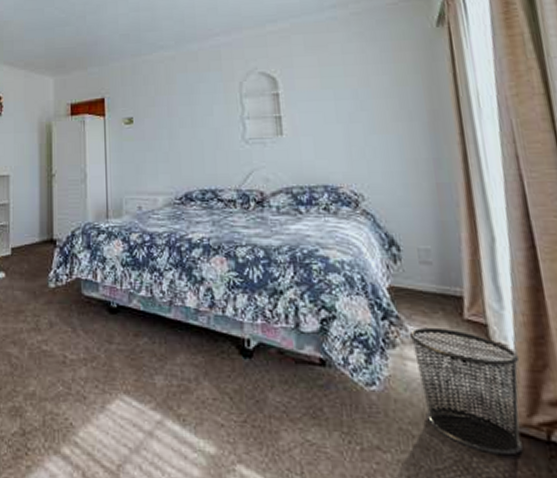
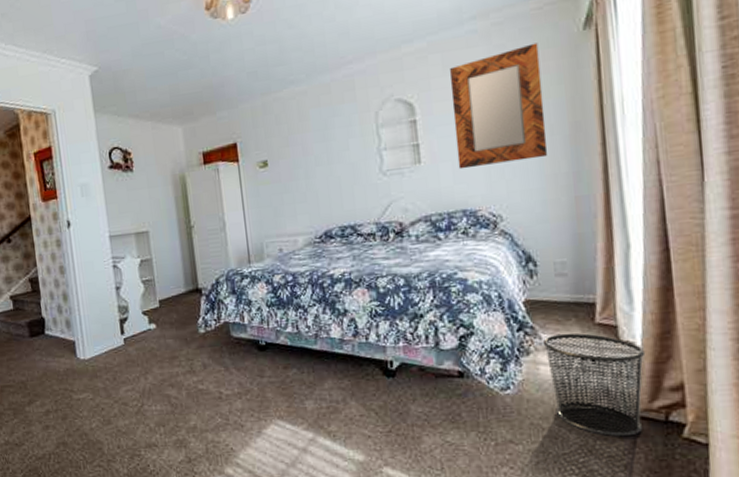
home mirror: none [311,34,408,145] -> present [449,42,548,170]

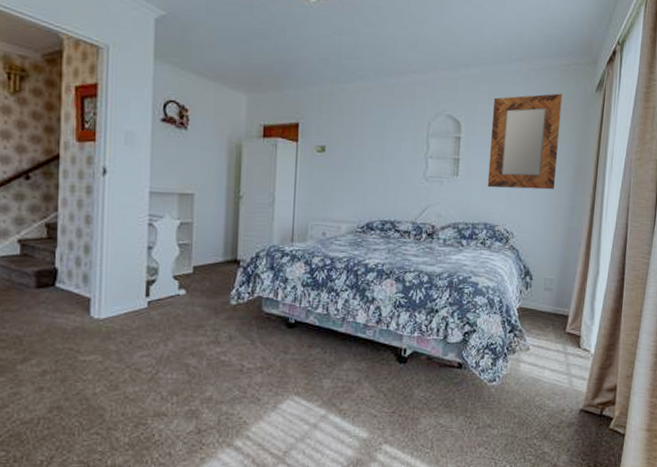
waste bin: present [542,333,646,437] -> none [526,338,596,426]

